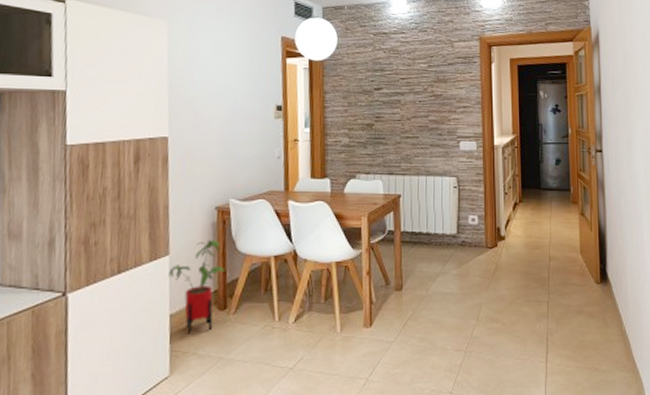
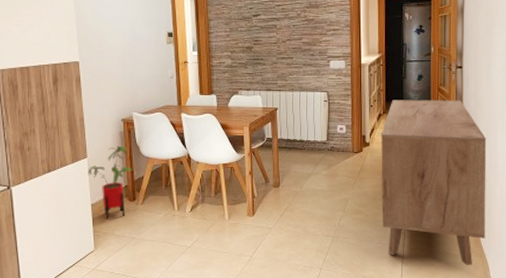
sideboard: none [517,186,637,385] -> present [380,100,487,266]

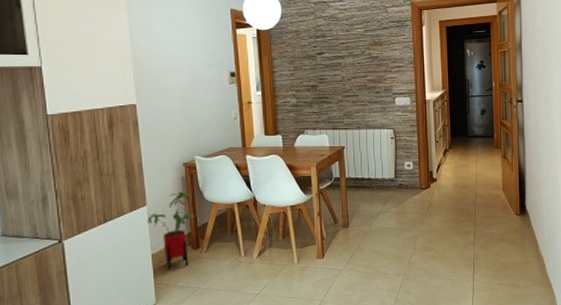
sideboard: present [380,100,487,266] -> none [447,133,551,297]

